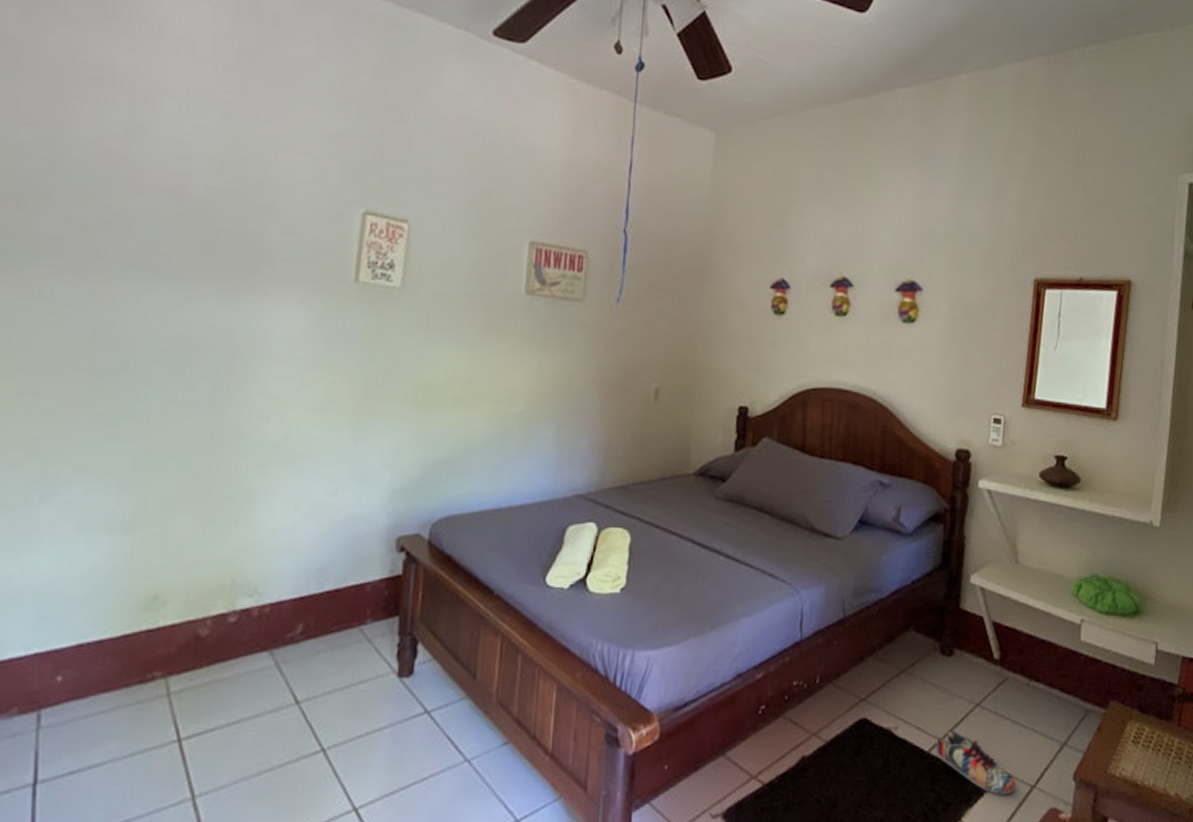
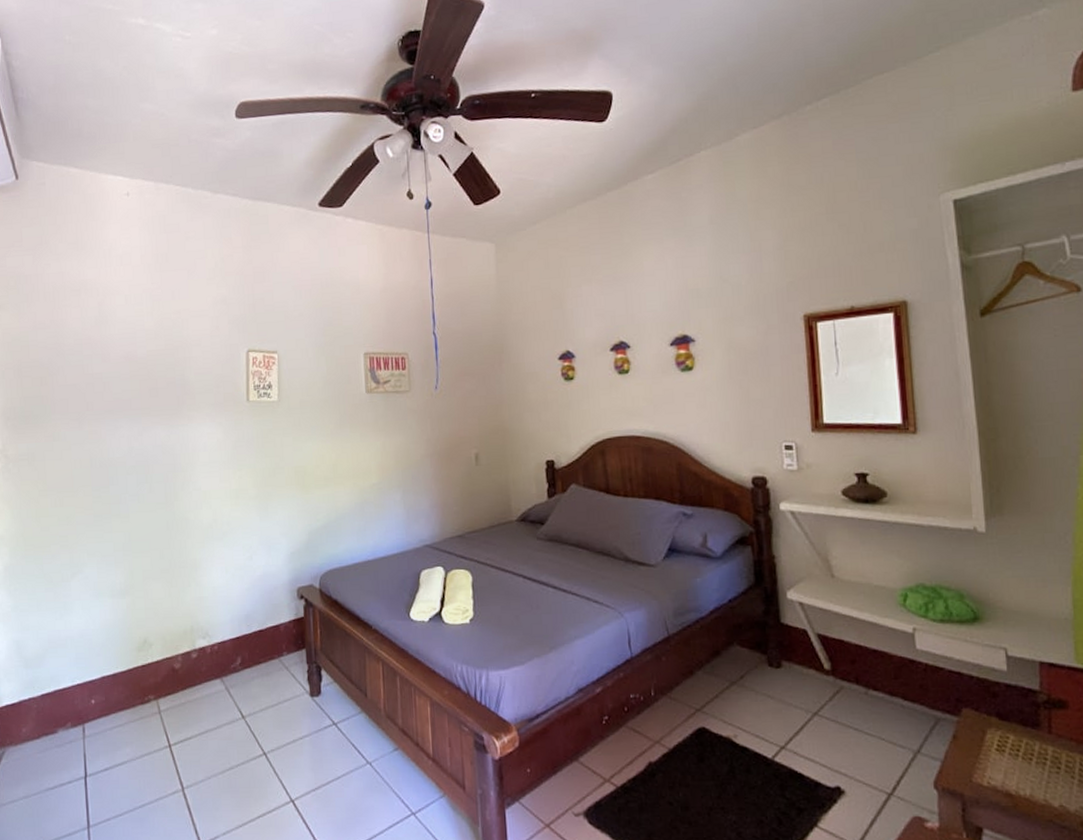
shoe: present [935,728,1016,795] -> none [778,737,870,802]

